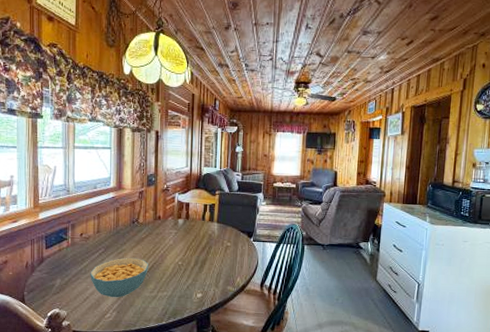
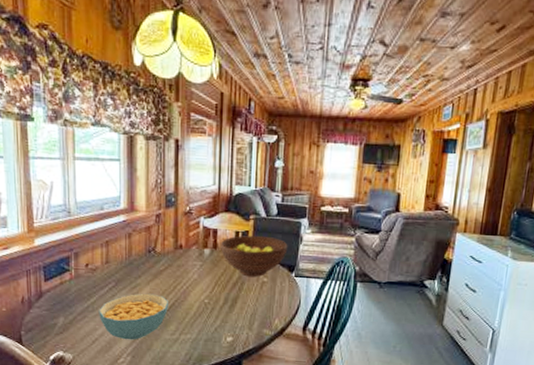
fruit bowl: none [191,207,247,242] -> present [220,235,288,277]

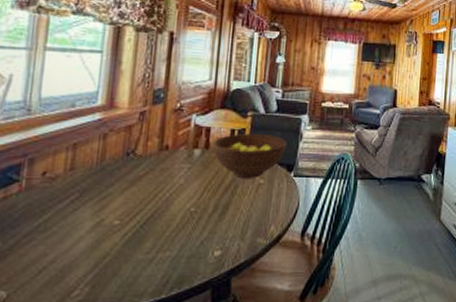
cereal bowl: present [99,293,169,340] -> none [51,204,147,265]

